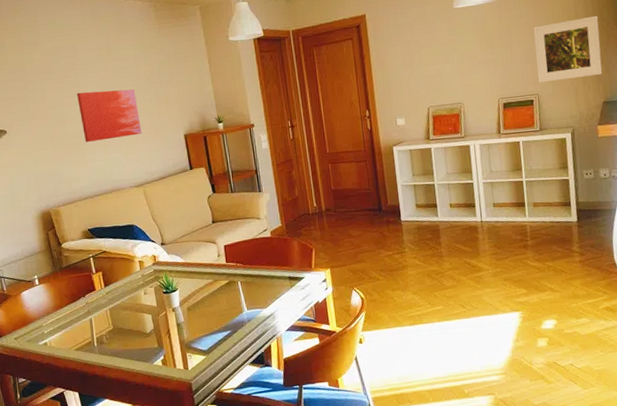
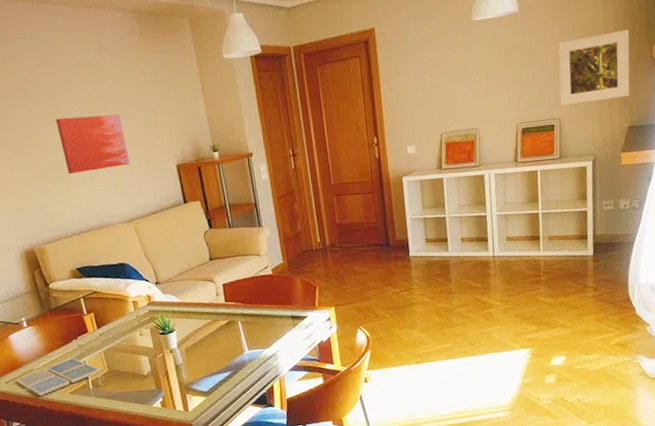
drink coaster: none [24,315,106,353] -> present [15,358,101,397]

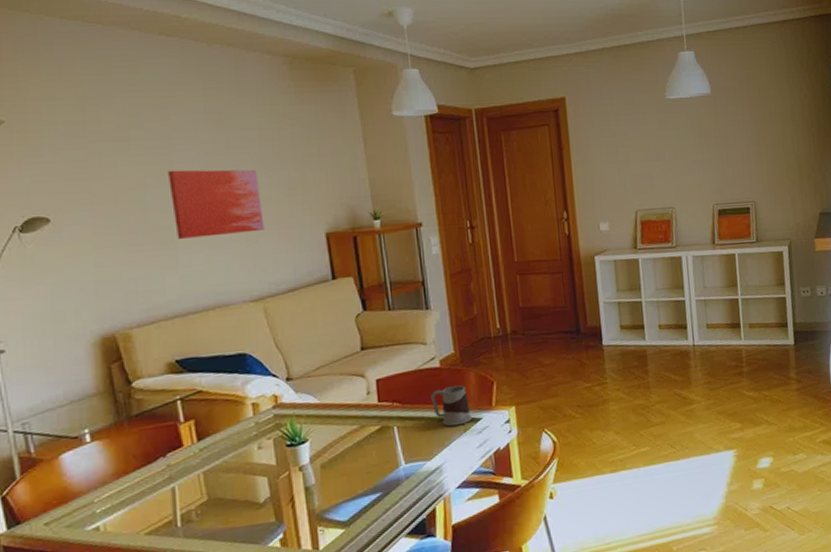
drink coaster: present [15,358,101,397] -> none [61,483,196,542]
mug: none [265,289,299,323] -> present [430,385,472,427]
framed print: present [558,29,630,106] -> none [750,119,819,189]

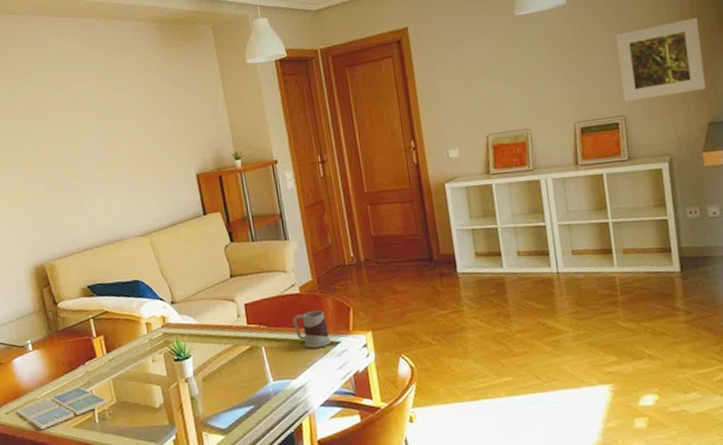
drink coaster: none [61,483,196,542] -> present [16,386,108,430]
wall art: present [168,169,265,239] -> none [74,123,148,185]
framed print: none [750,119,819,189] -> present [615,17,705,103]

